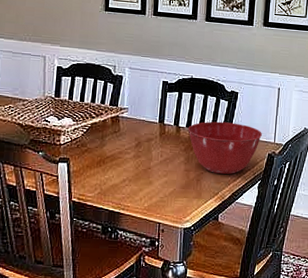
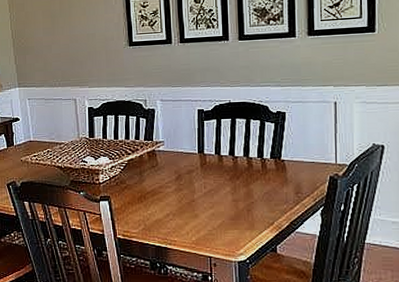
mixing bowl: present [188,121,262,175] -> none [231,146,320,203]

